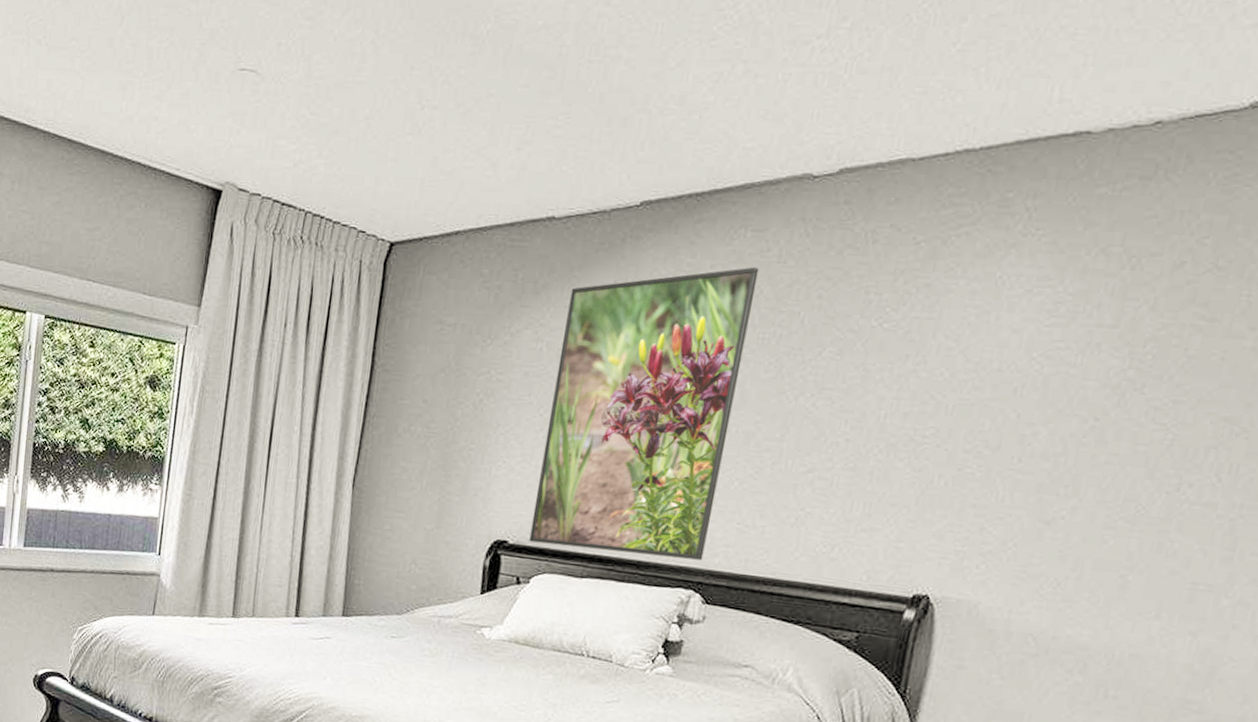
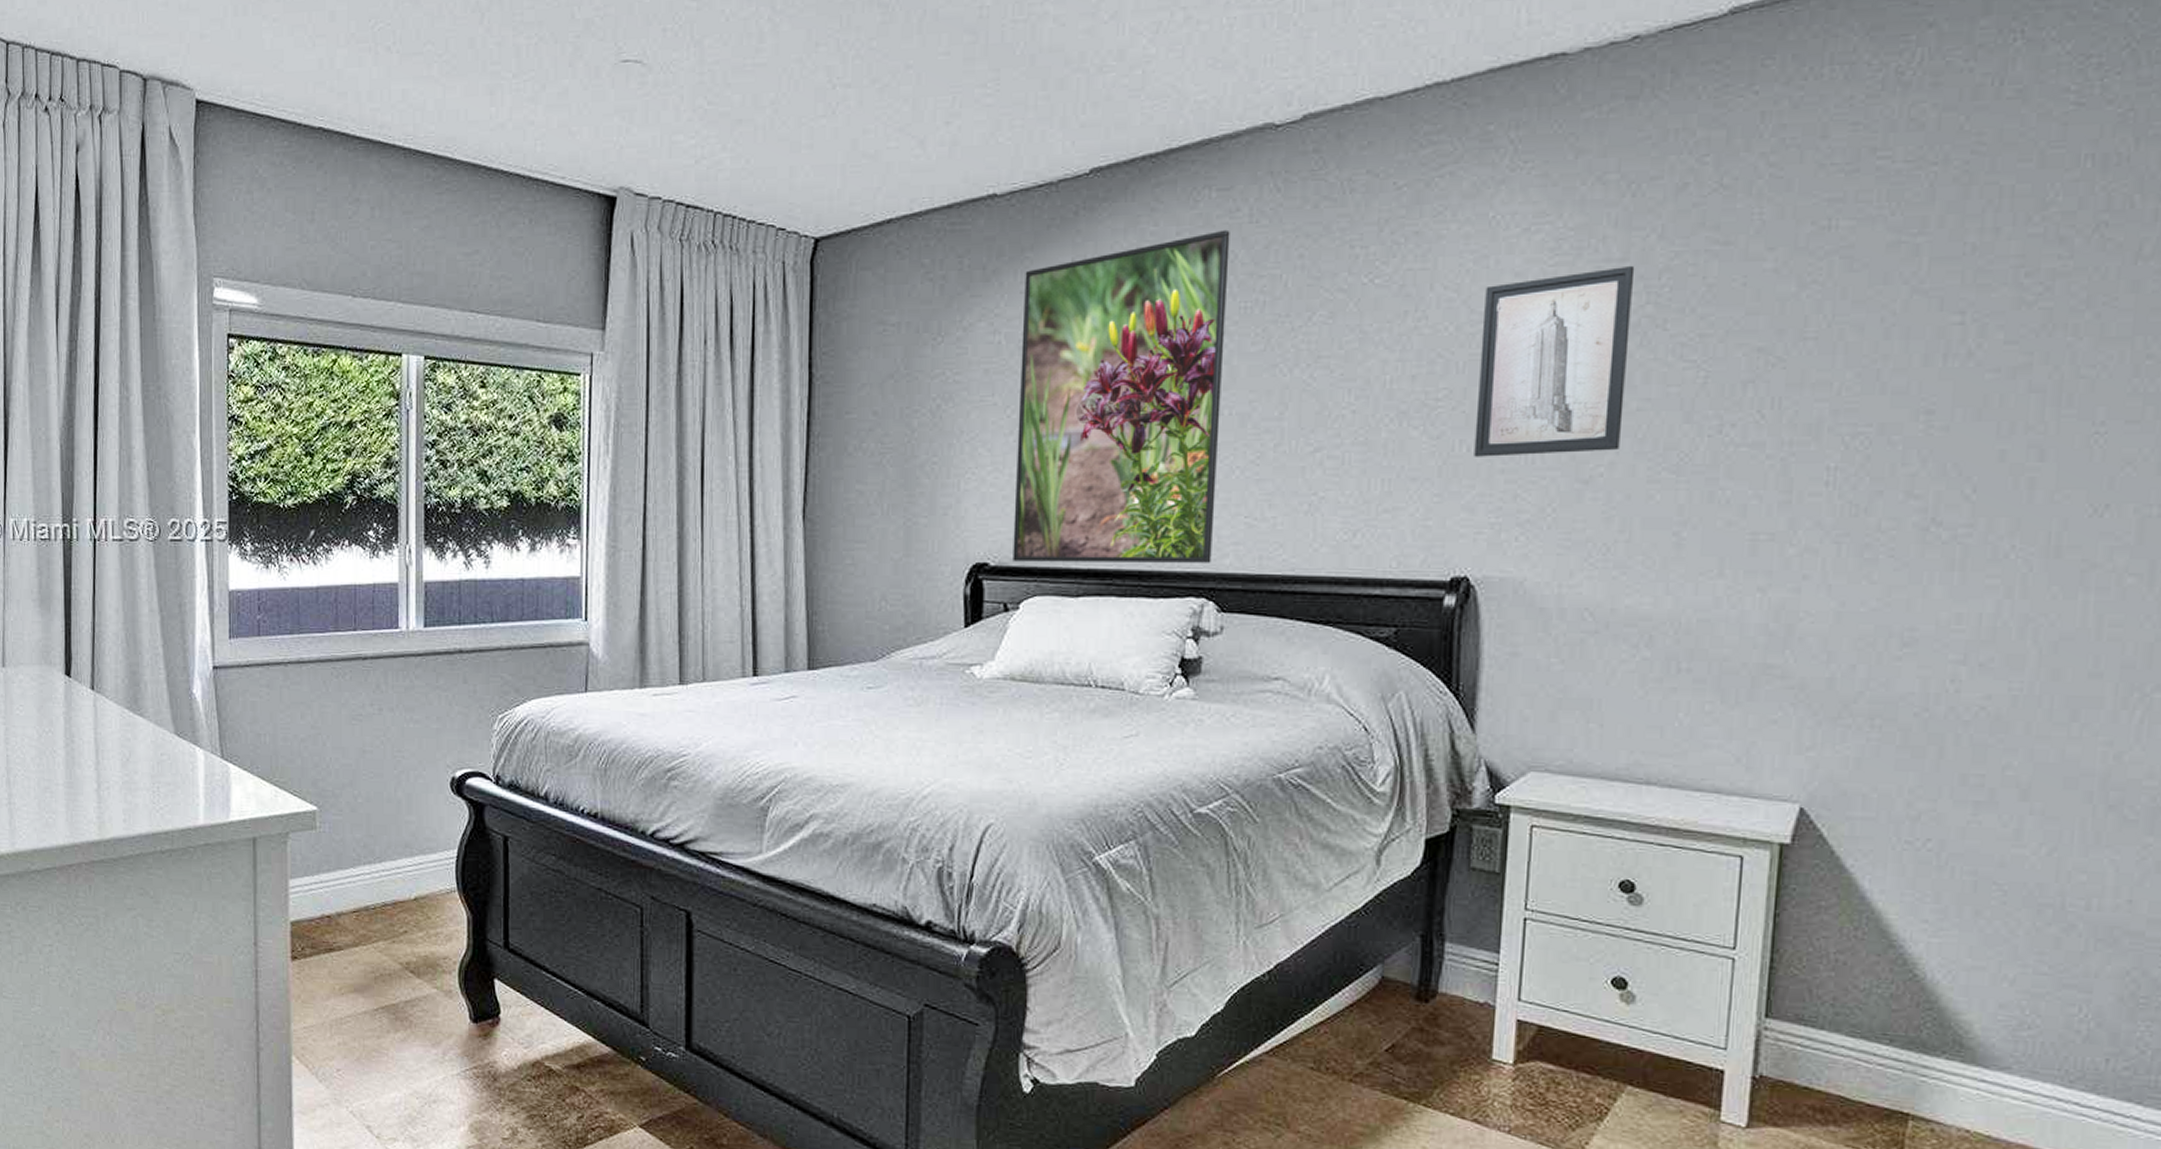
wall art: none [950,332,1124,497] -> present [1474,265,1635,457]

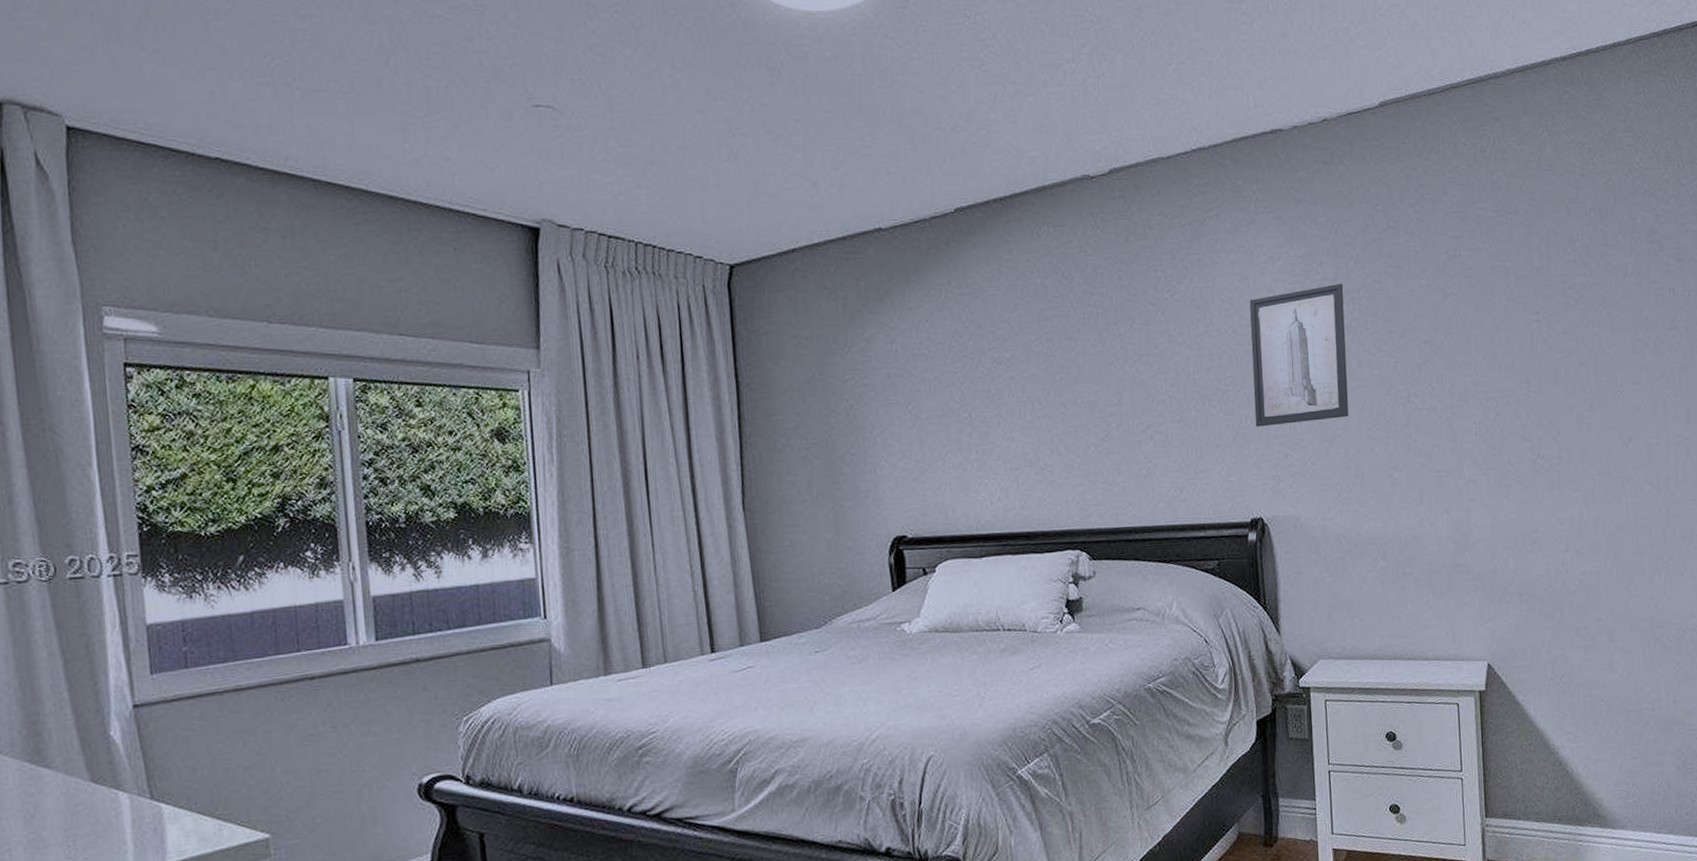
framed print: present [1013,229,1230,563] -> none [911,257,1081,533]

